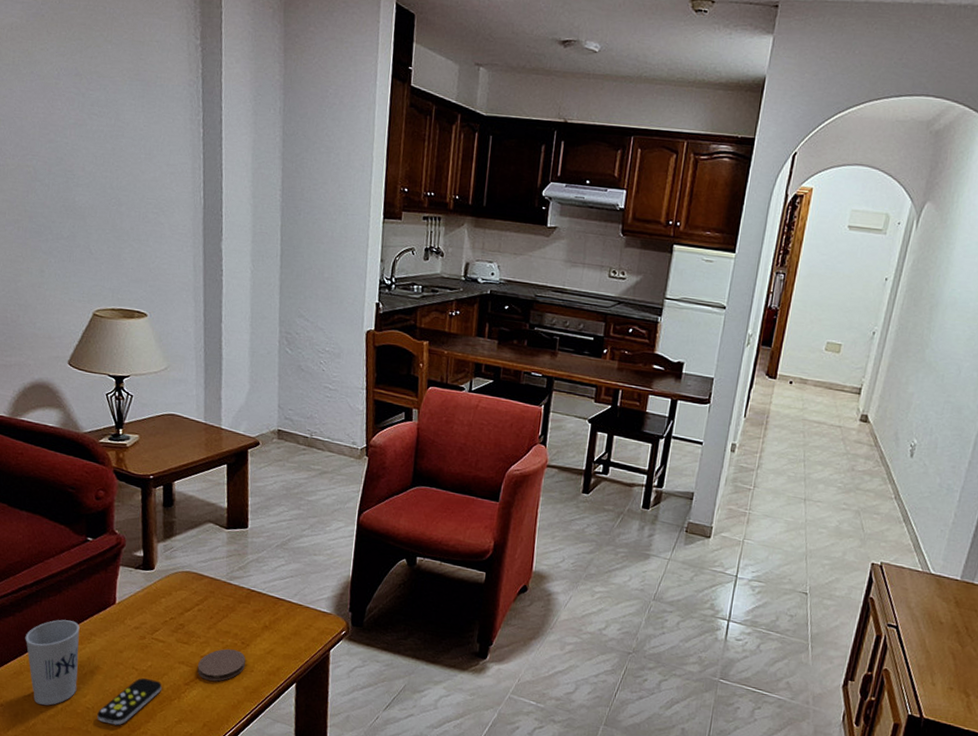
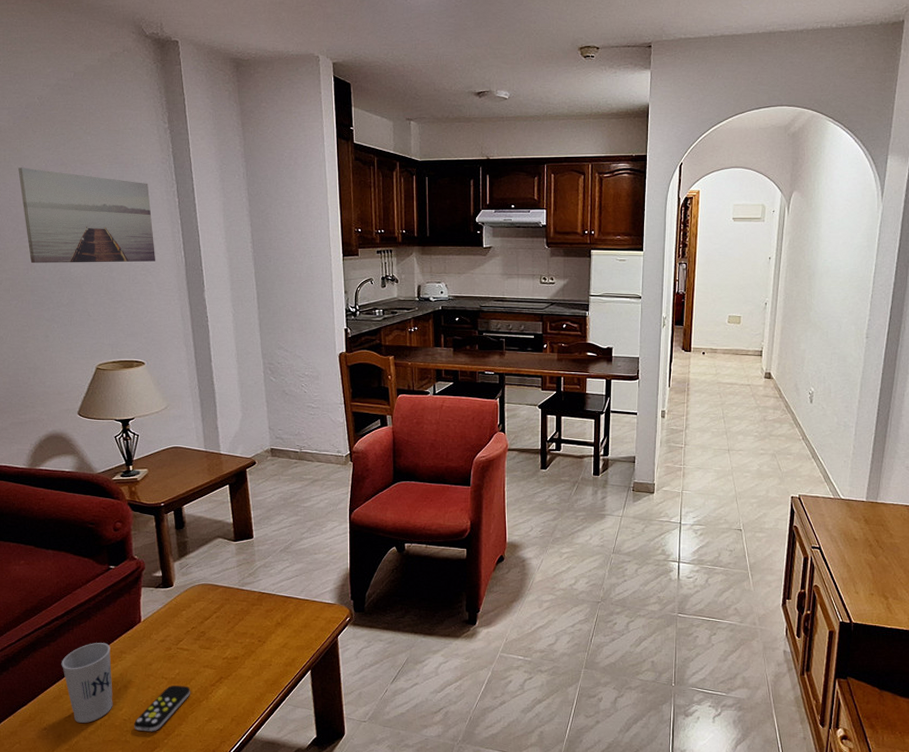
wall art: none [27,73,172,199] -> present [18,167,155,264]
coaster: present [197,648,246,682] -> none [221,648,263,679]

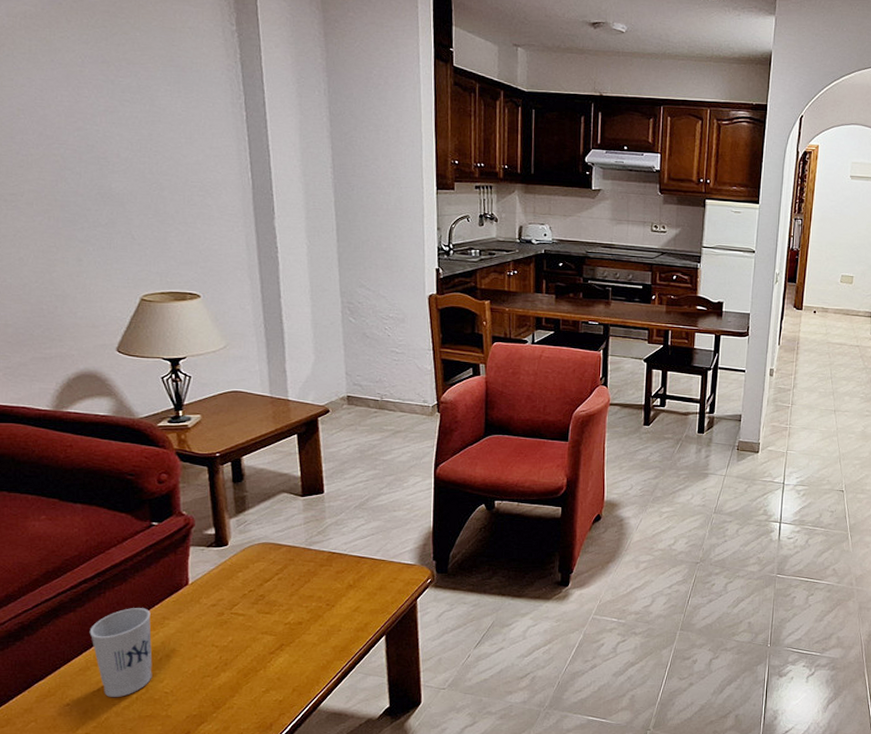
wall art: present [18,167,155,264] -> none [47,61,216,182]
remote control: present [134,686,190,732] -> none [177,654,245,705]

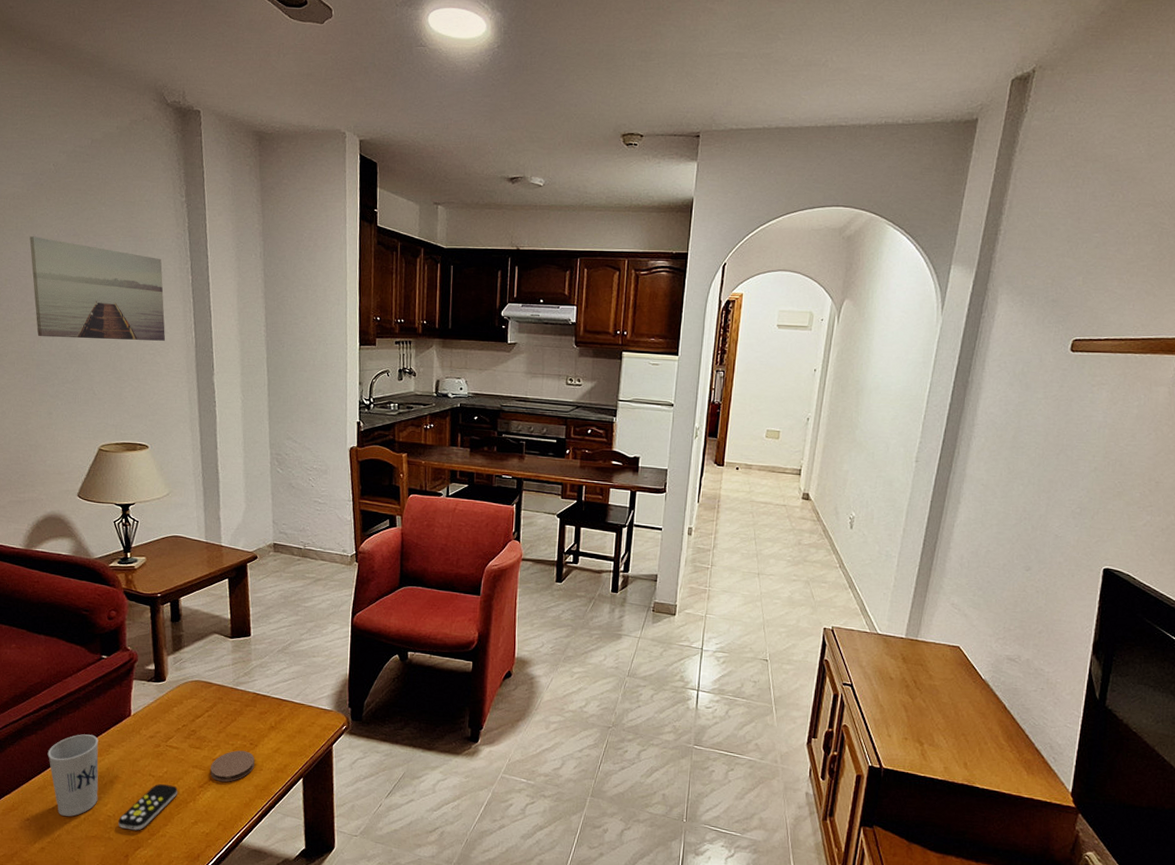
wall art: none [47,61,216,182] -> present [29,236,165,341]
remote control: none [177,654,245,705] -> present [118,784,178,831]
coaster: none [282,612,332,646] -> present [210,750,255,782]

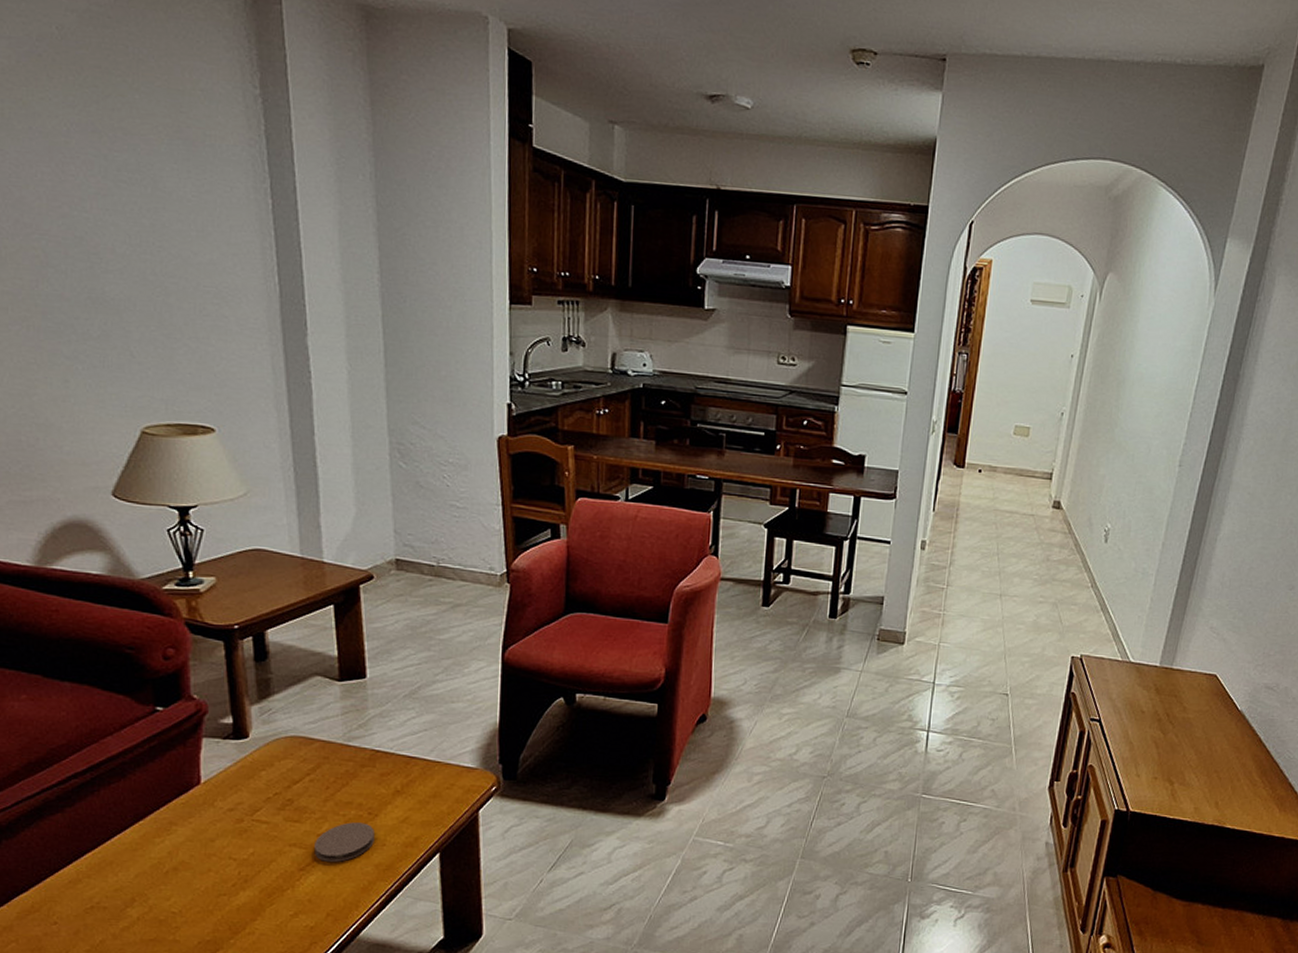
wall art: present [29,236,165,341] -> none [24,129,235,287]
cup: present [47,734,99,817] -> none [80,810,157,916]
remote control: present [118,784,178,831] -> none [187,869,269,929]

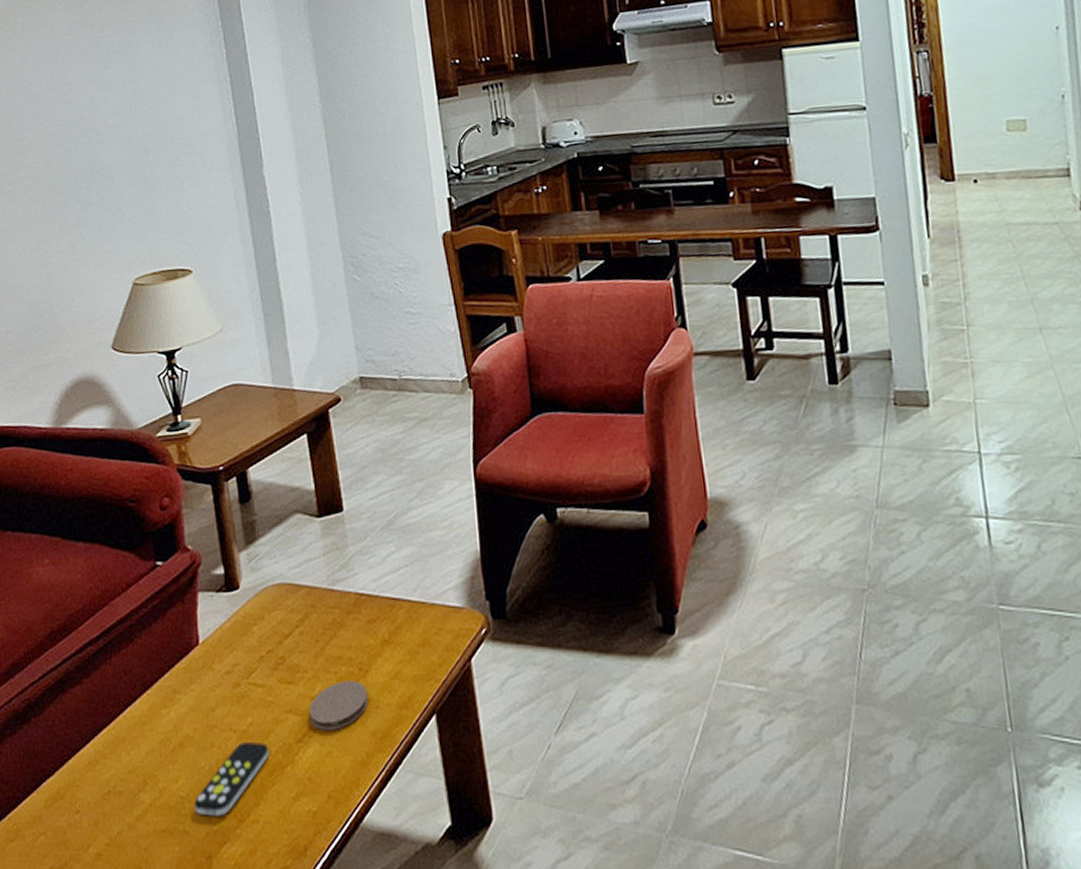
remote control: none [187,869,269,929] -> present [194,742,269,817]

